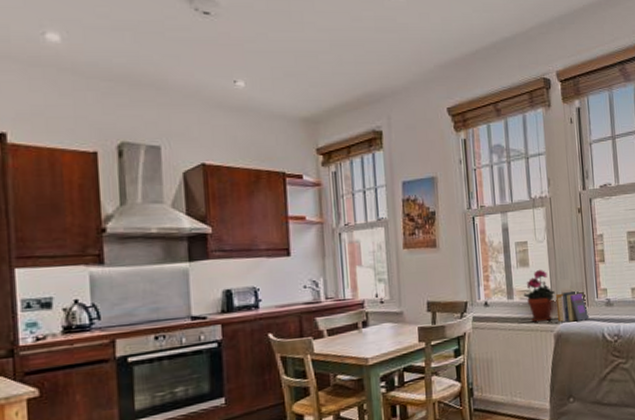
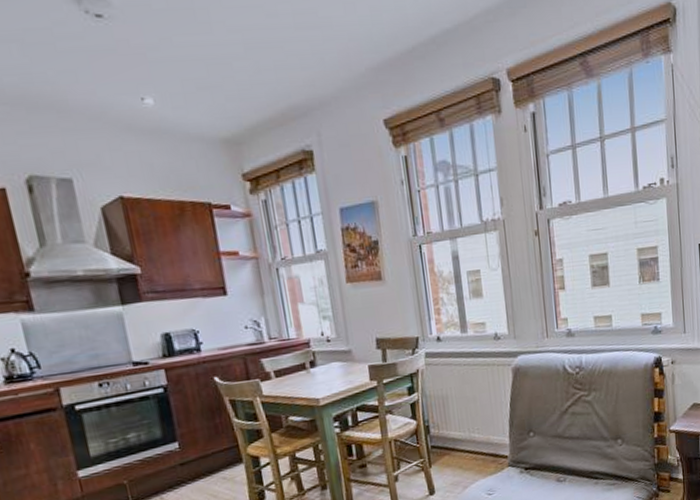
potted plant: present [523,269,555,323] -> none [477,299,512,357]
books: present [555,292,590,323] -> none [512,322,549,356]

